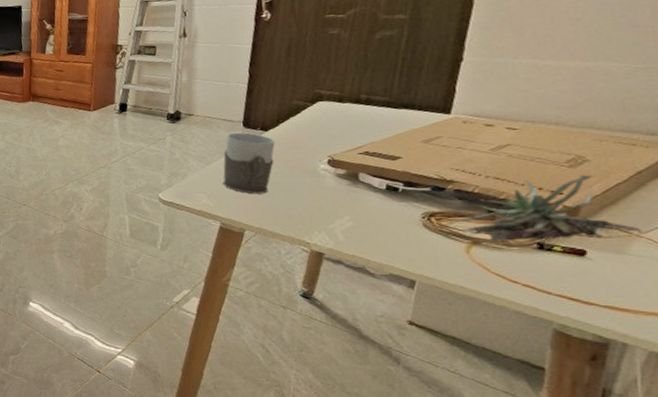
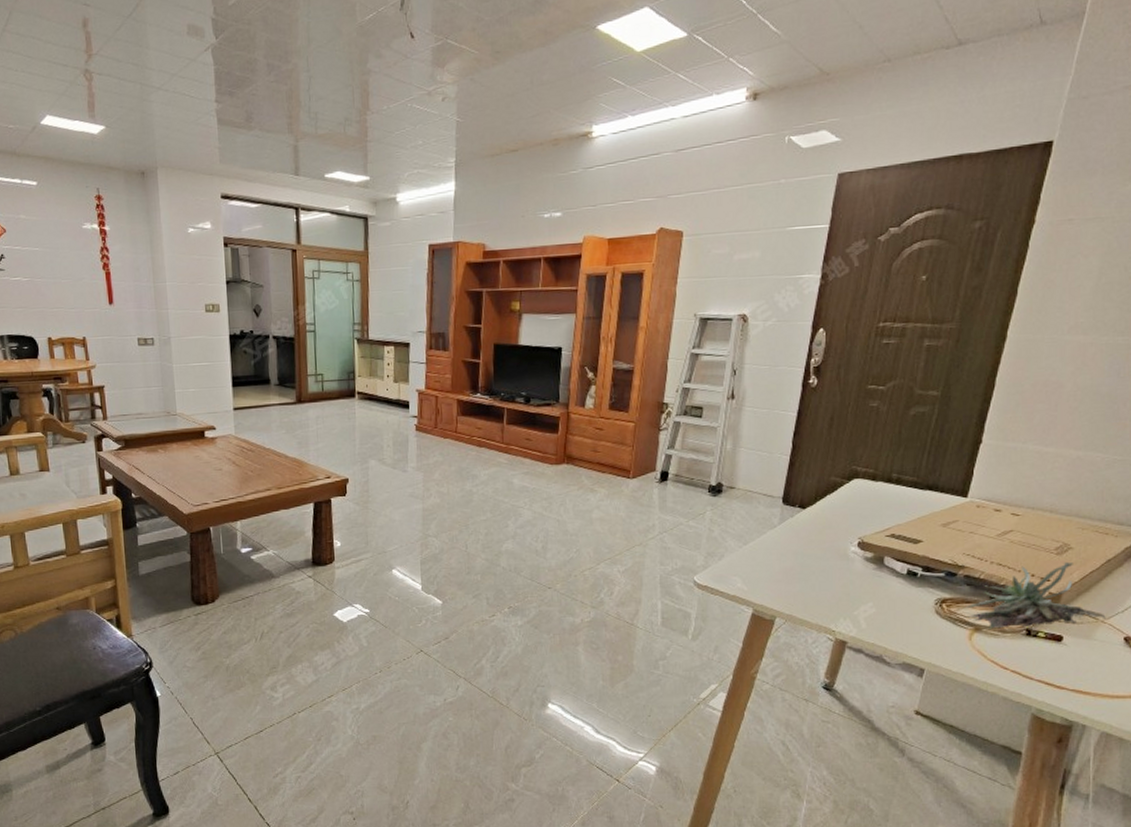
mug: present [223,132,275,194] -> none [758,510,811,578]

